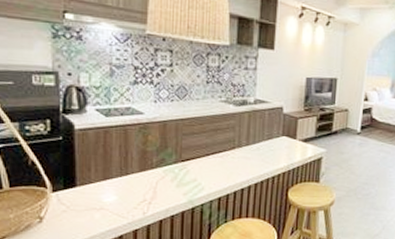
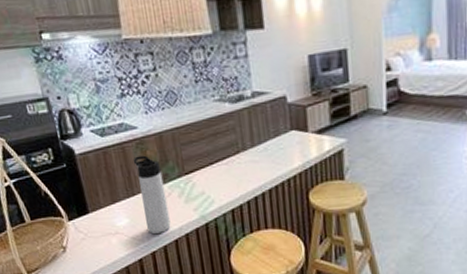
thermos bottle: none [133,139,160,214] -> present [133,155,171,235]

